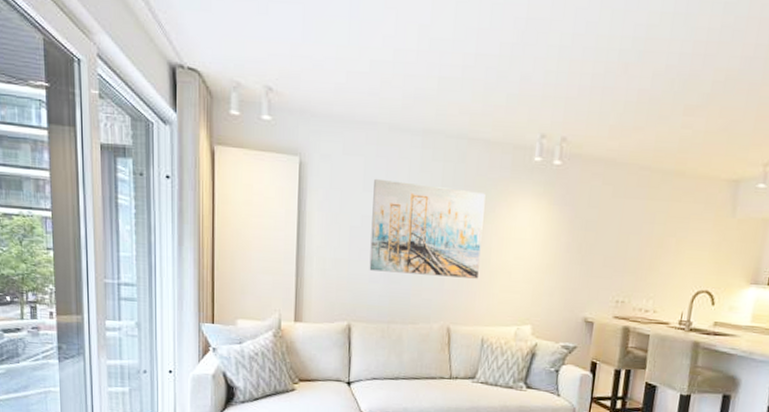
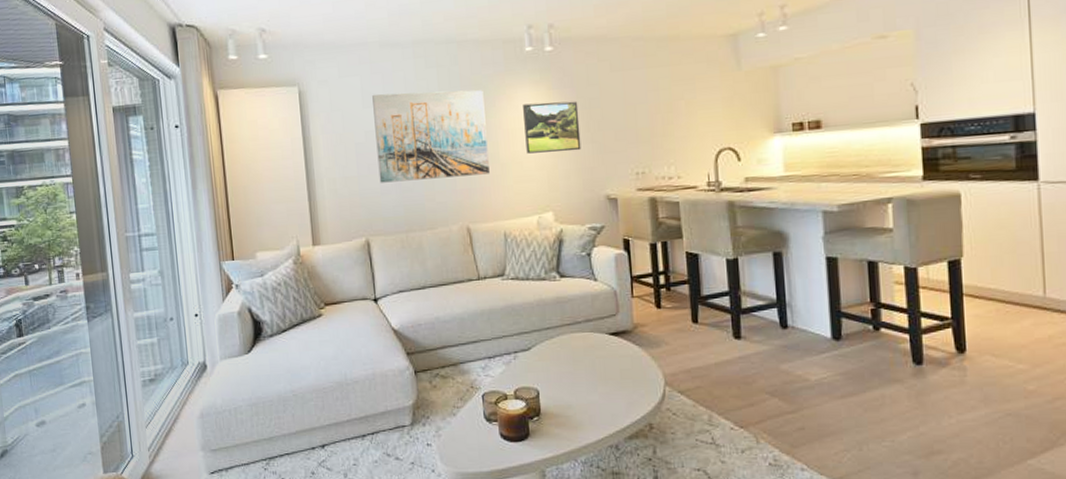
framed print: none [517,215,575,270] -> present [523,101,581,154]

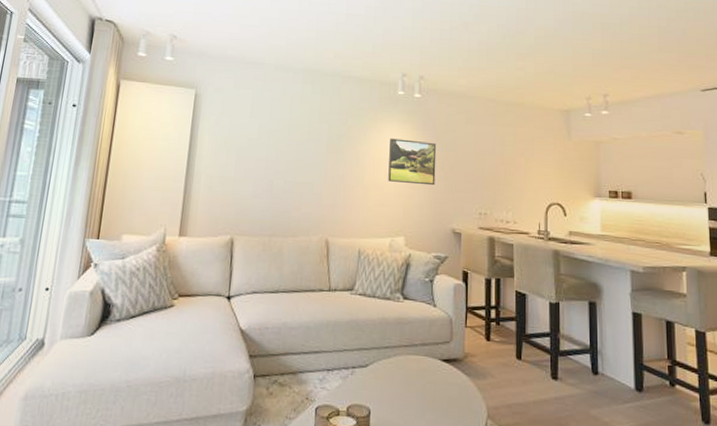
wall art: present [372,90,490,183] -> none [253,107,358,194]

